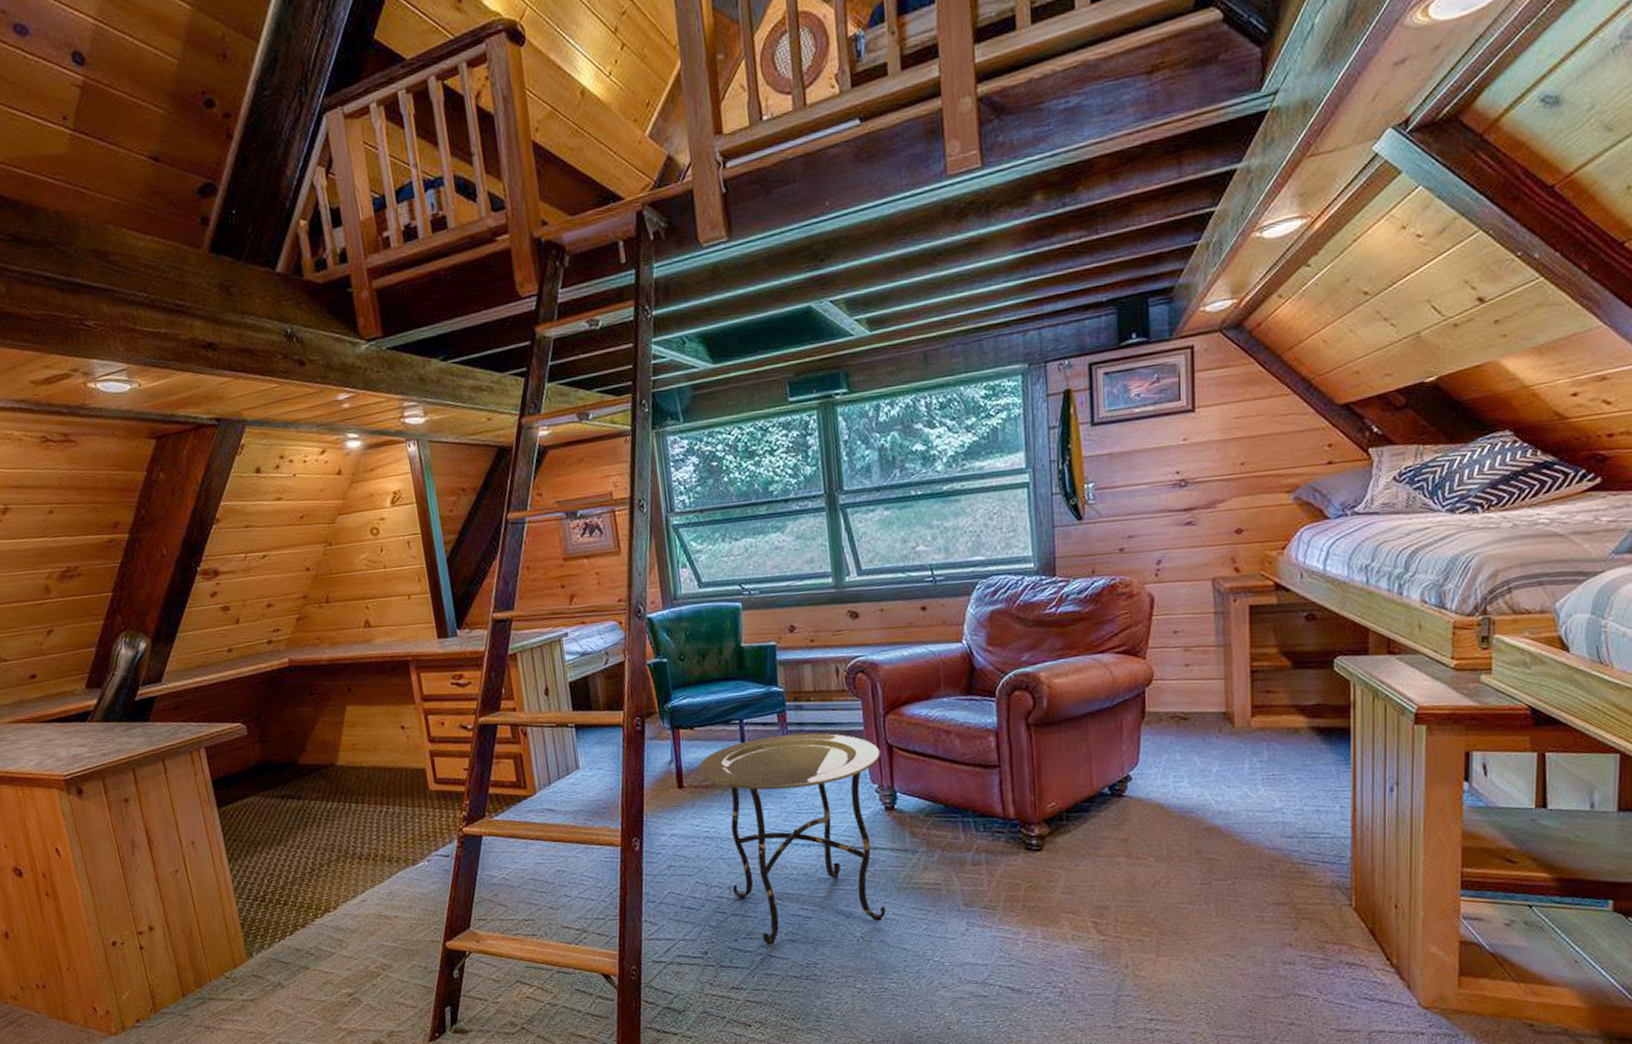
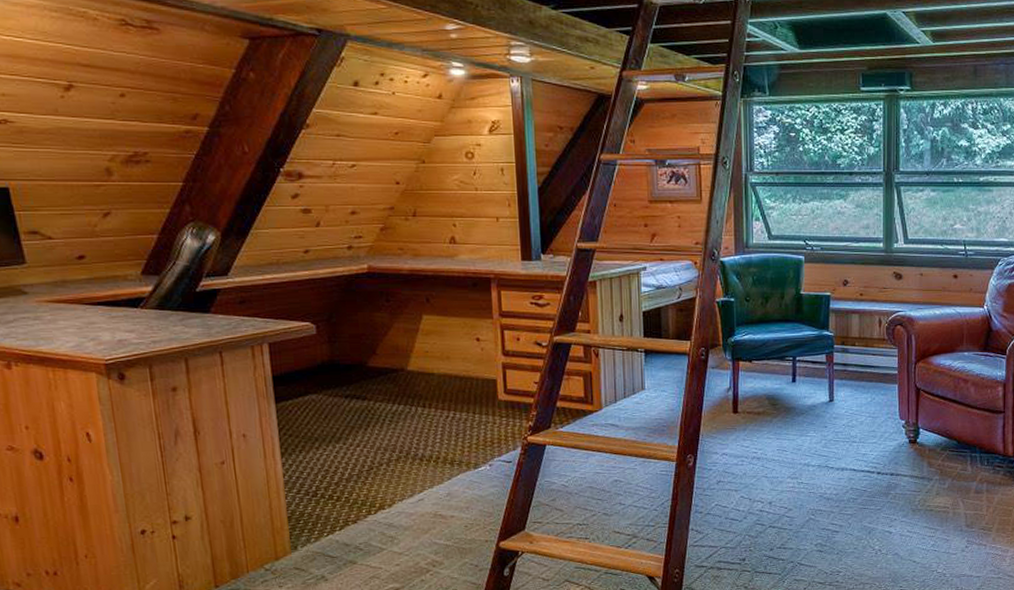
side table: present [698,733,886,947] -> none [752,373,909,556]

